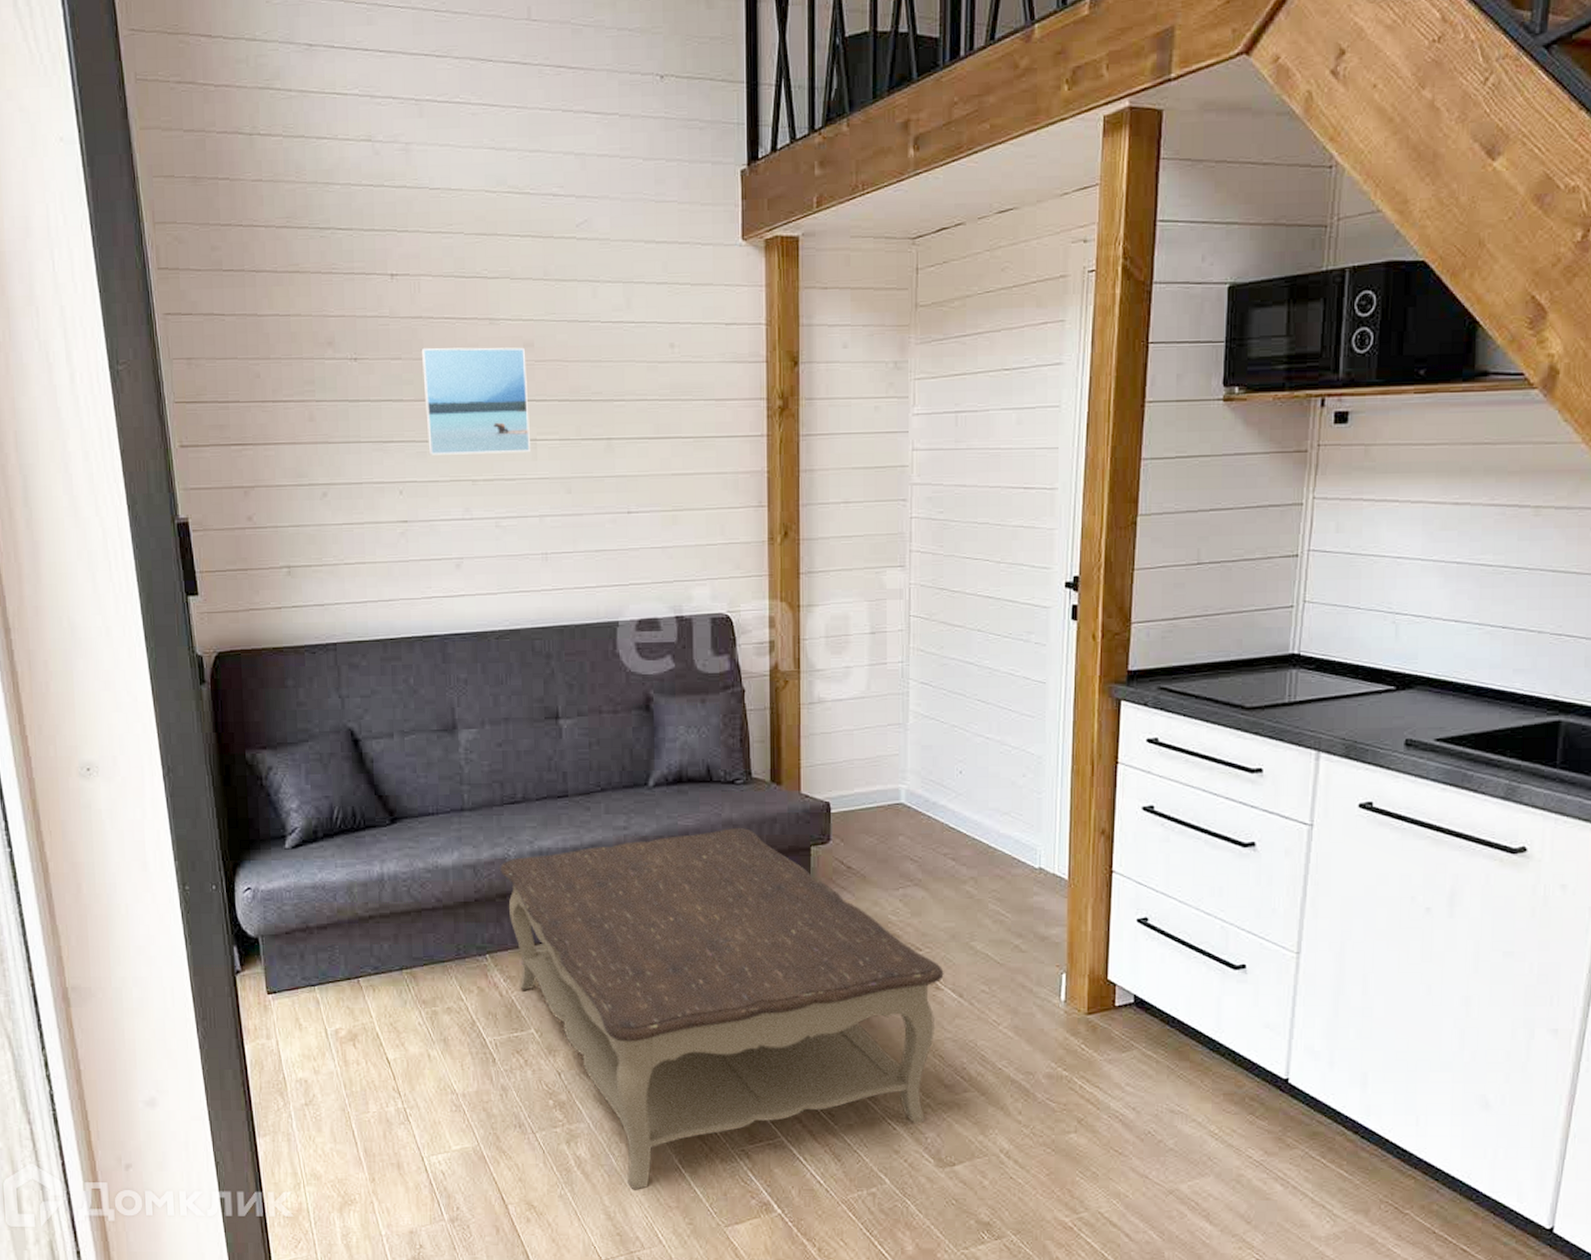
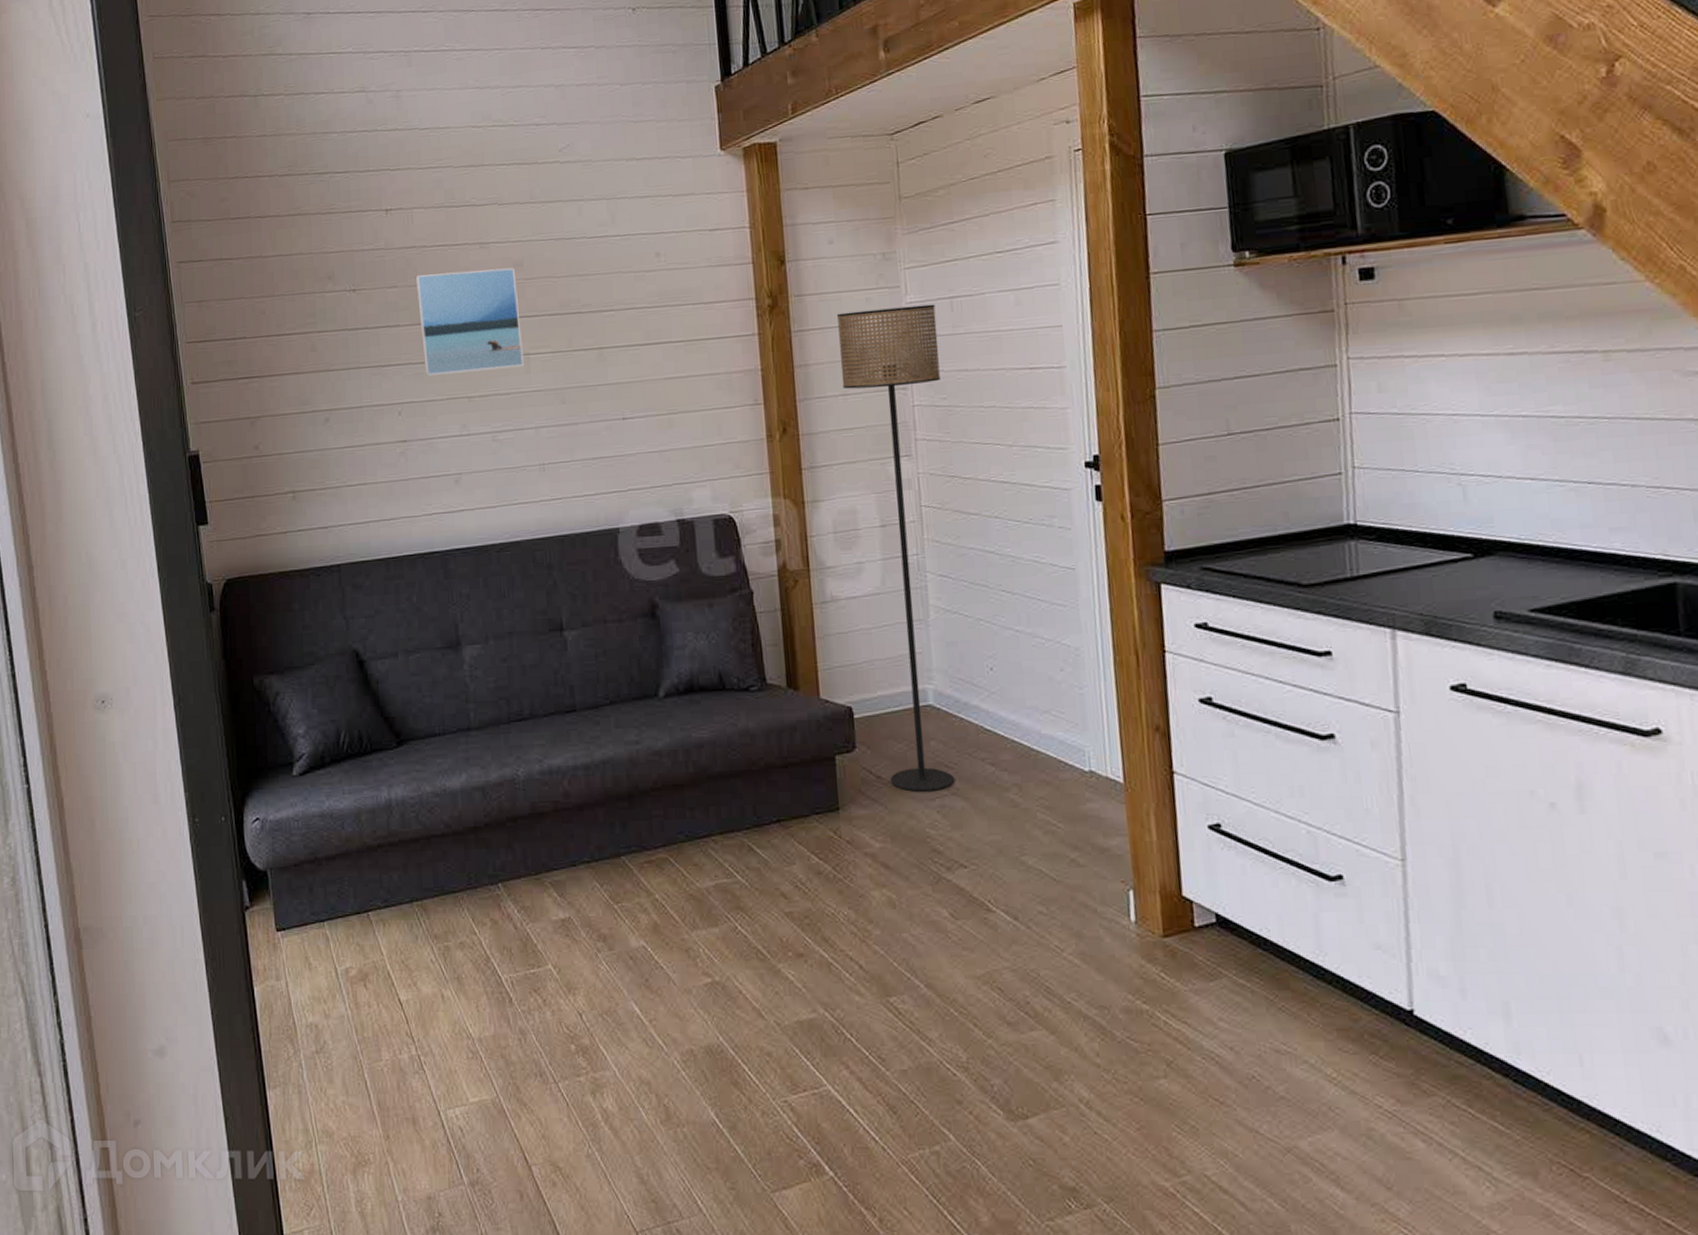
coffee table: present [500,828,944,1190] -> none [509,738,995,1149]
floor lamp: none [845,417,940,883] -> present [837,304,956,793]

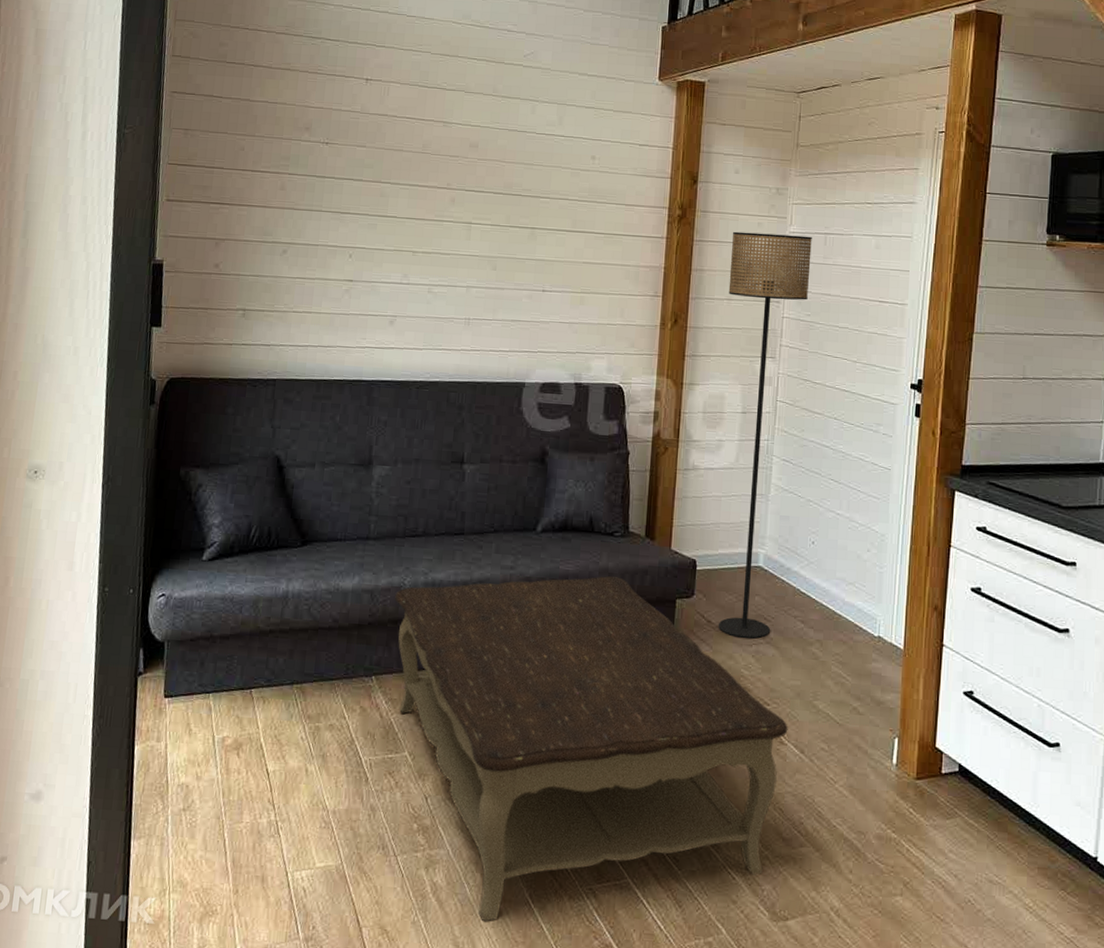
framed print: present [415,267,524,376] -> none [378,139,470,233]
coffee table: none [509,738,995,1149] -> present [395,576,788,922]

